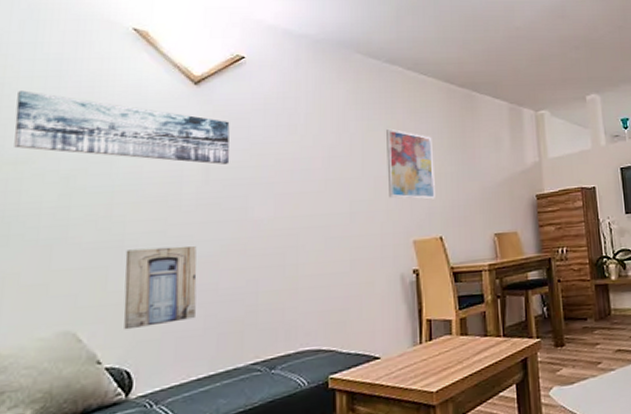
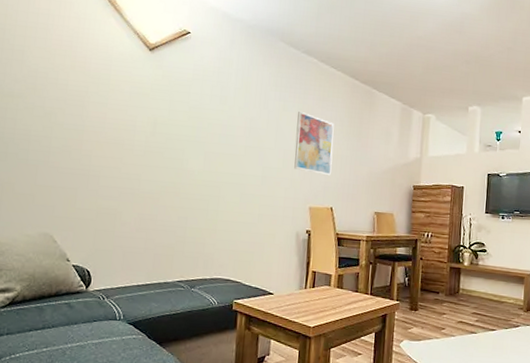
wall art: present [14,90,230,164] -> none [12,37,175,121]
wall art: present [123,246,197,330] -> none [87,178,143,240]

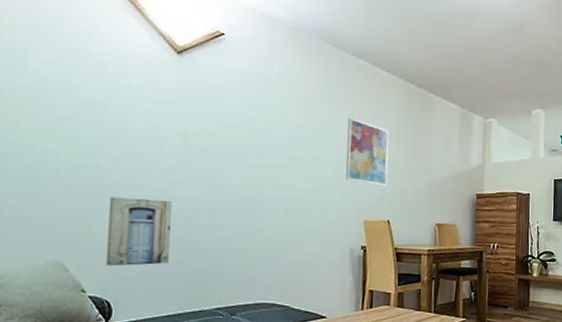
wall art: none [87,178,143,240] -> present [106,197,172,267]

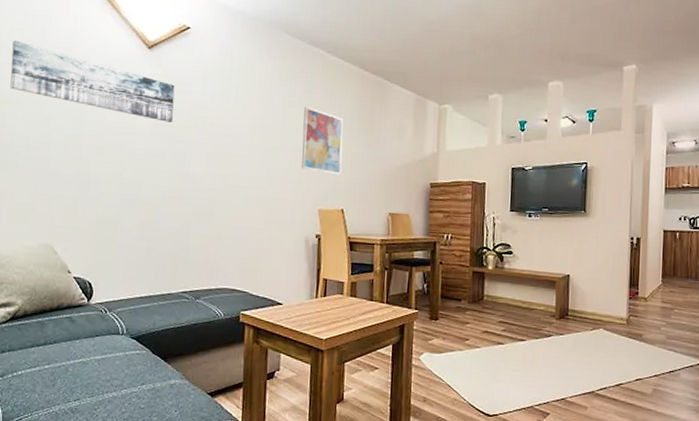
wall art: none [11,39,208,131] -> present [10,40,175,122]
wall art: present [106,197,172,267] -> none [88,185,144,250]

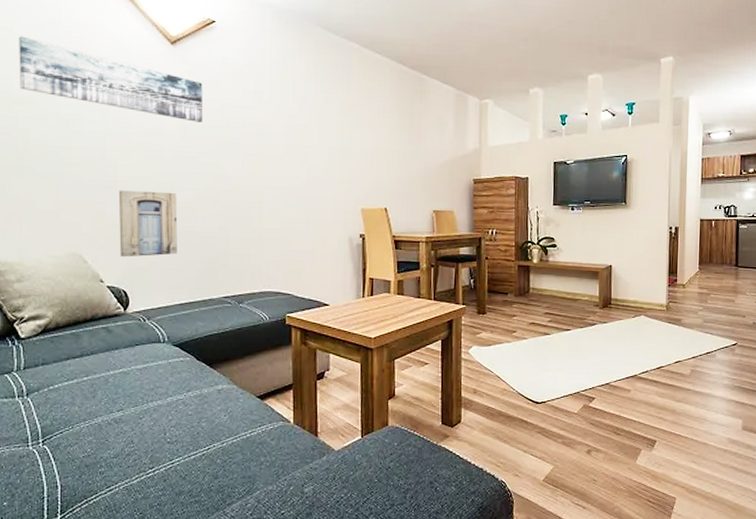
wall art: none [88,185,144,250] -> present [118,190,178,258]
wall art: present [301,106,343,175] -> none [341,103,384,174]

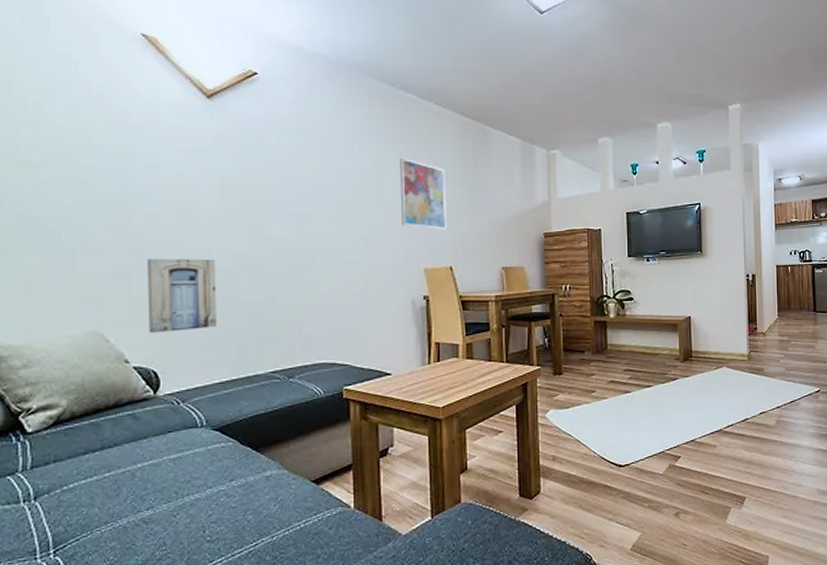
wall art: present [19,36,204,122] -> none [27,91,245,181]
wall art: none [341,103,384,174] -> present [400,157,446,230]

